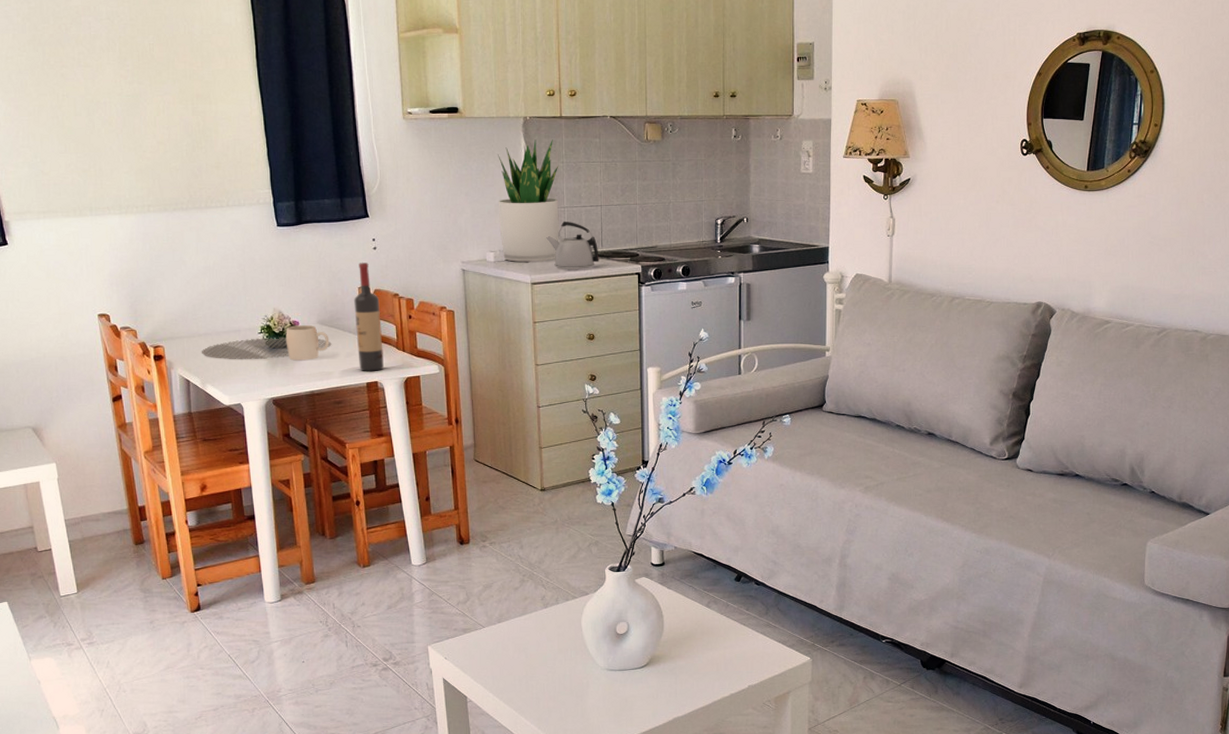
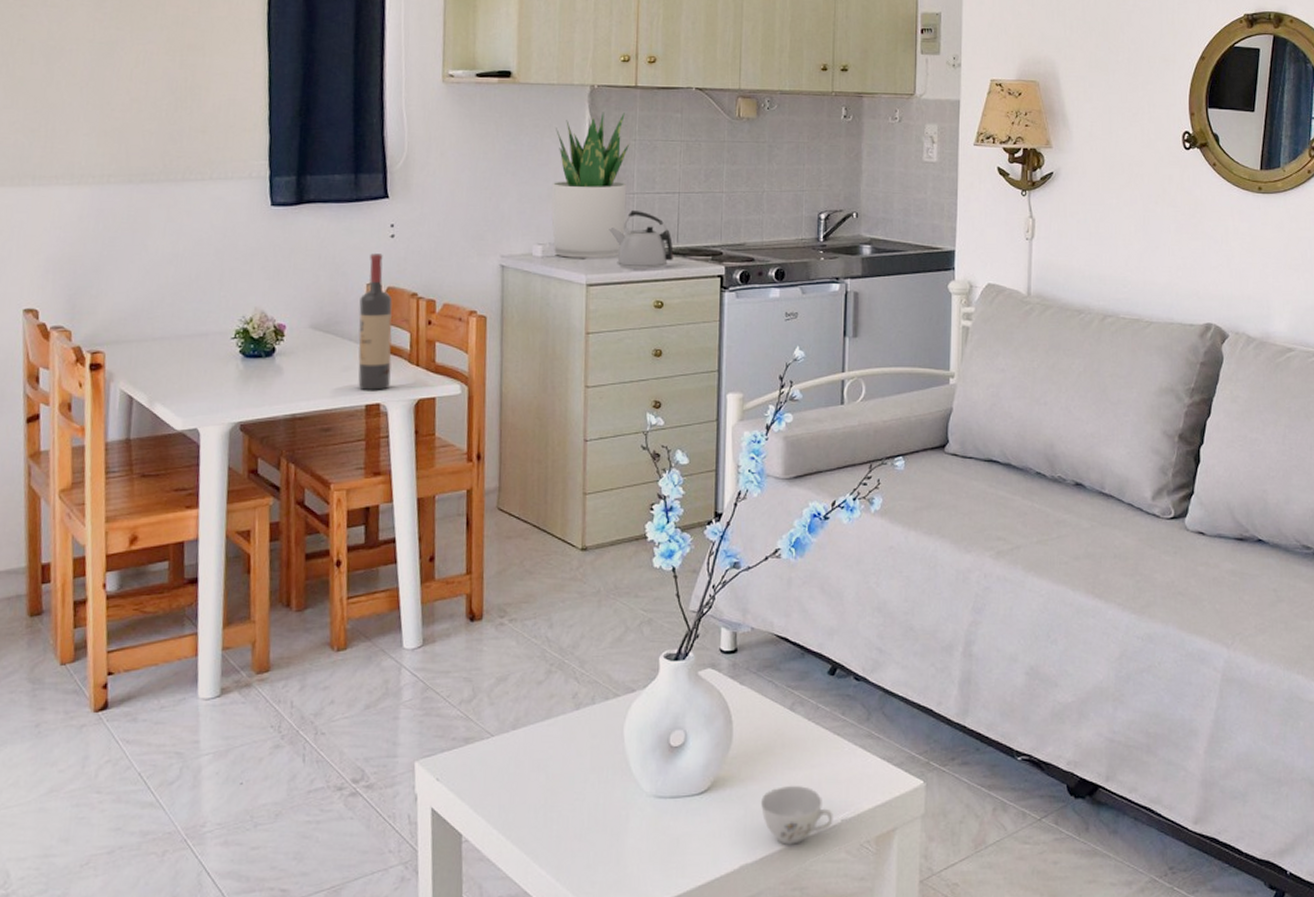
place mat: present [202,336,332,359] -> none [154,343,325,371]
mug: present [286,325,330,361] -> none [265,329,323,375]
teacup: none [687,662,742,703] -> present [761,786,833,845]

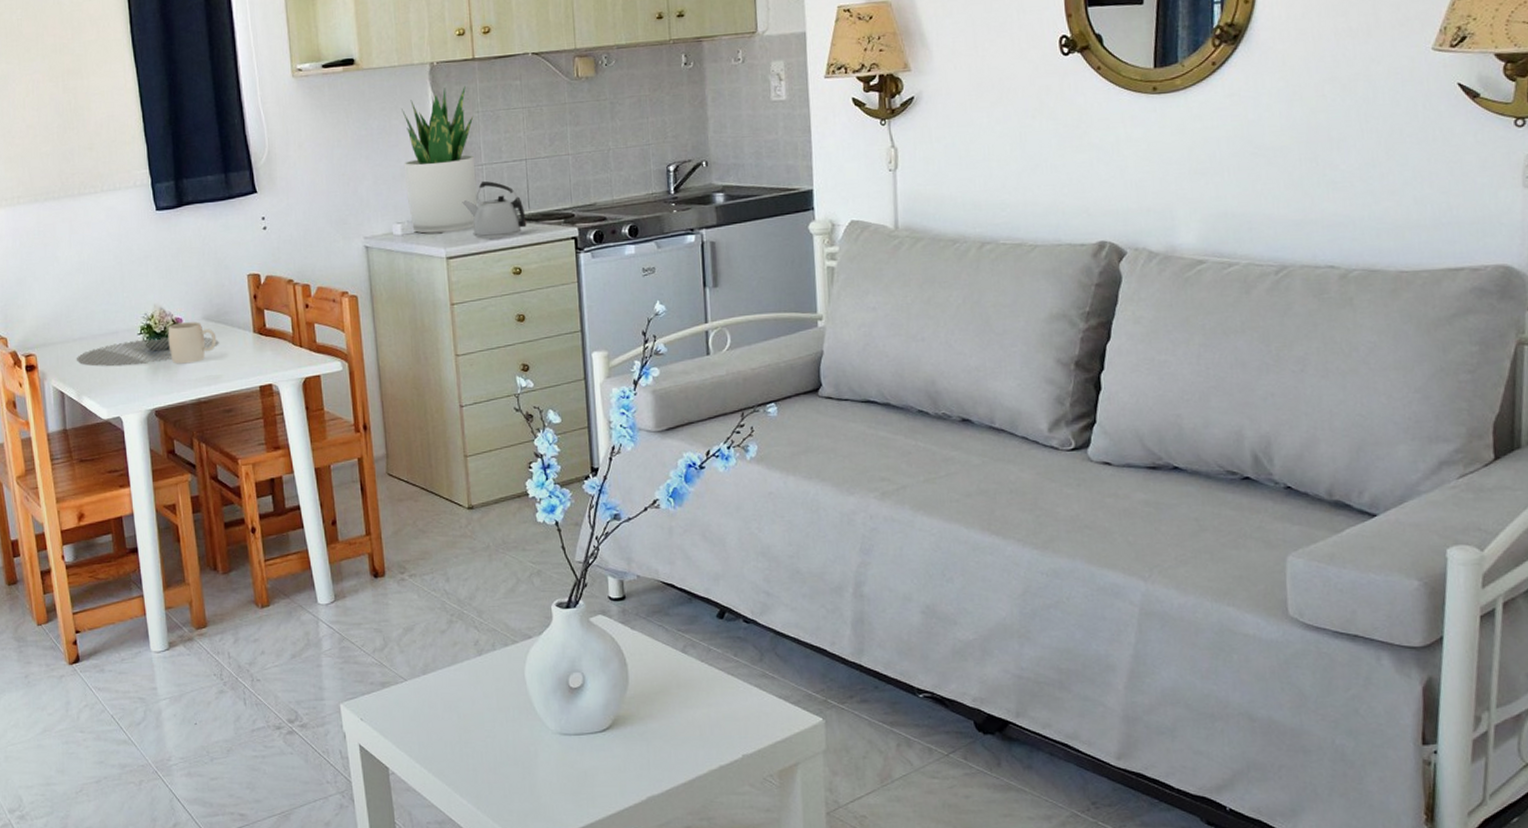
place mat: none [154,343,325,371] -> present [77,337,219,366]
mug: none [265,329,323,375] -> present [168,322,217,364]
wine bottle: present [358,253,393,390] -> none [243,245,279,373]
teacup: present [761,786,833,845] -> none [662,724,735,778]

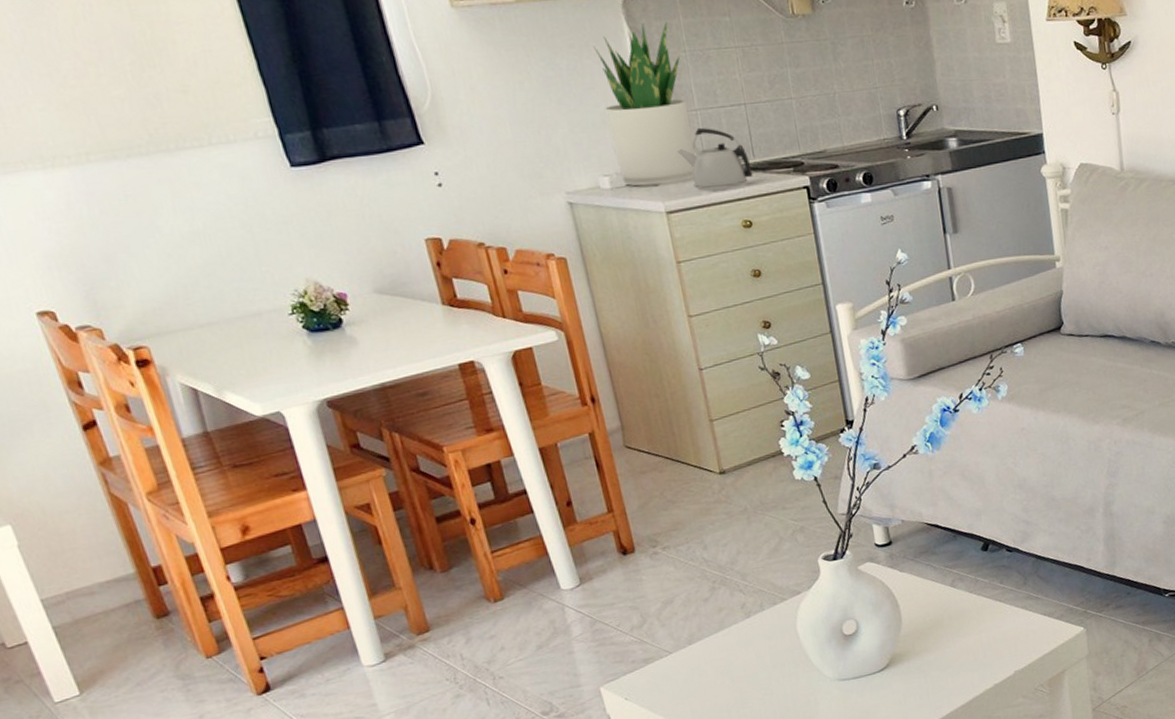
place mat: present [77,337,219,366] -> none [208,312,400,355]
mug: present [168,322,217,364] -> none [329,296,396,346]

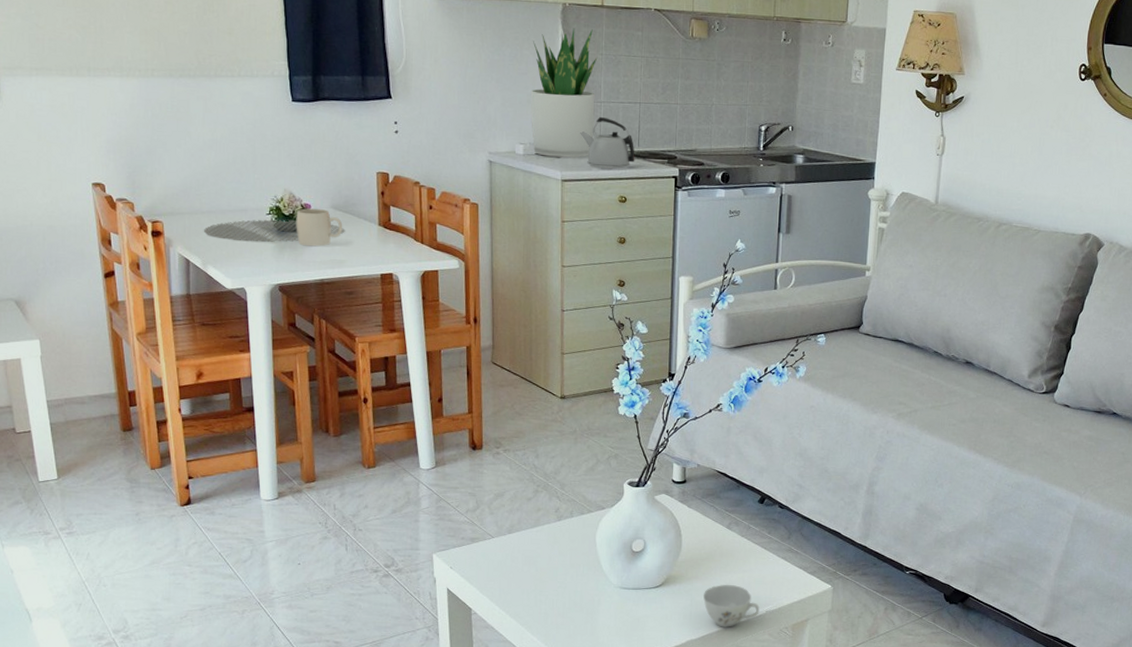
place mat: none [208,312,400,355] -> present [204,219,345,242]
mug: none [329,296,396,346] -> present [296,208,343,247]
teacup: none [938,649,1007,700] -> present [703,585,760,627]

